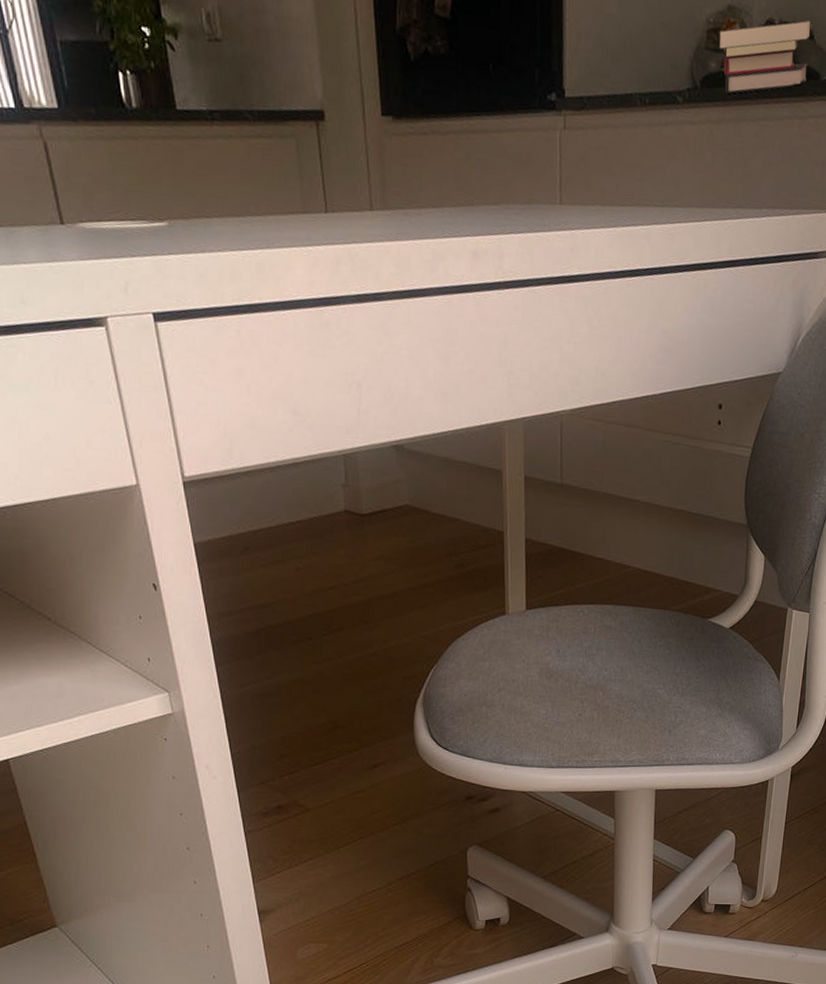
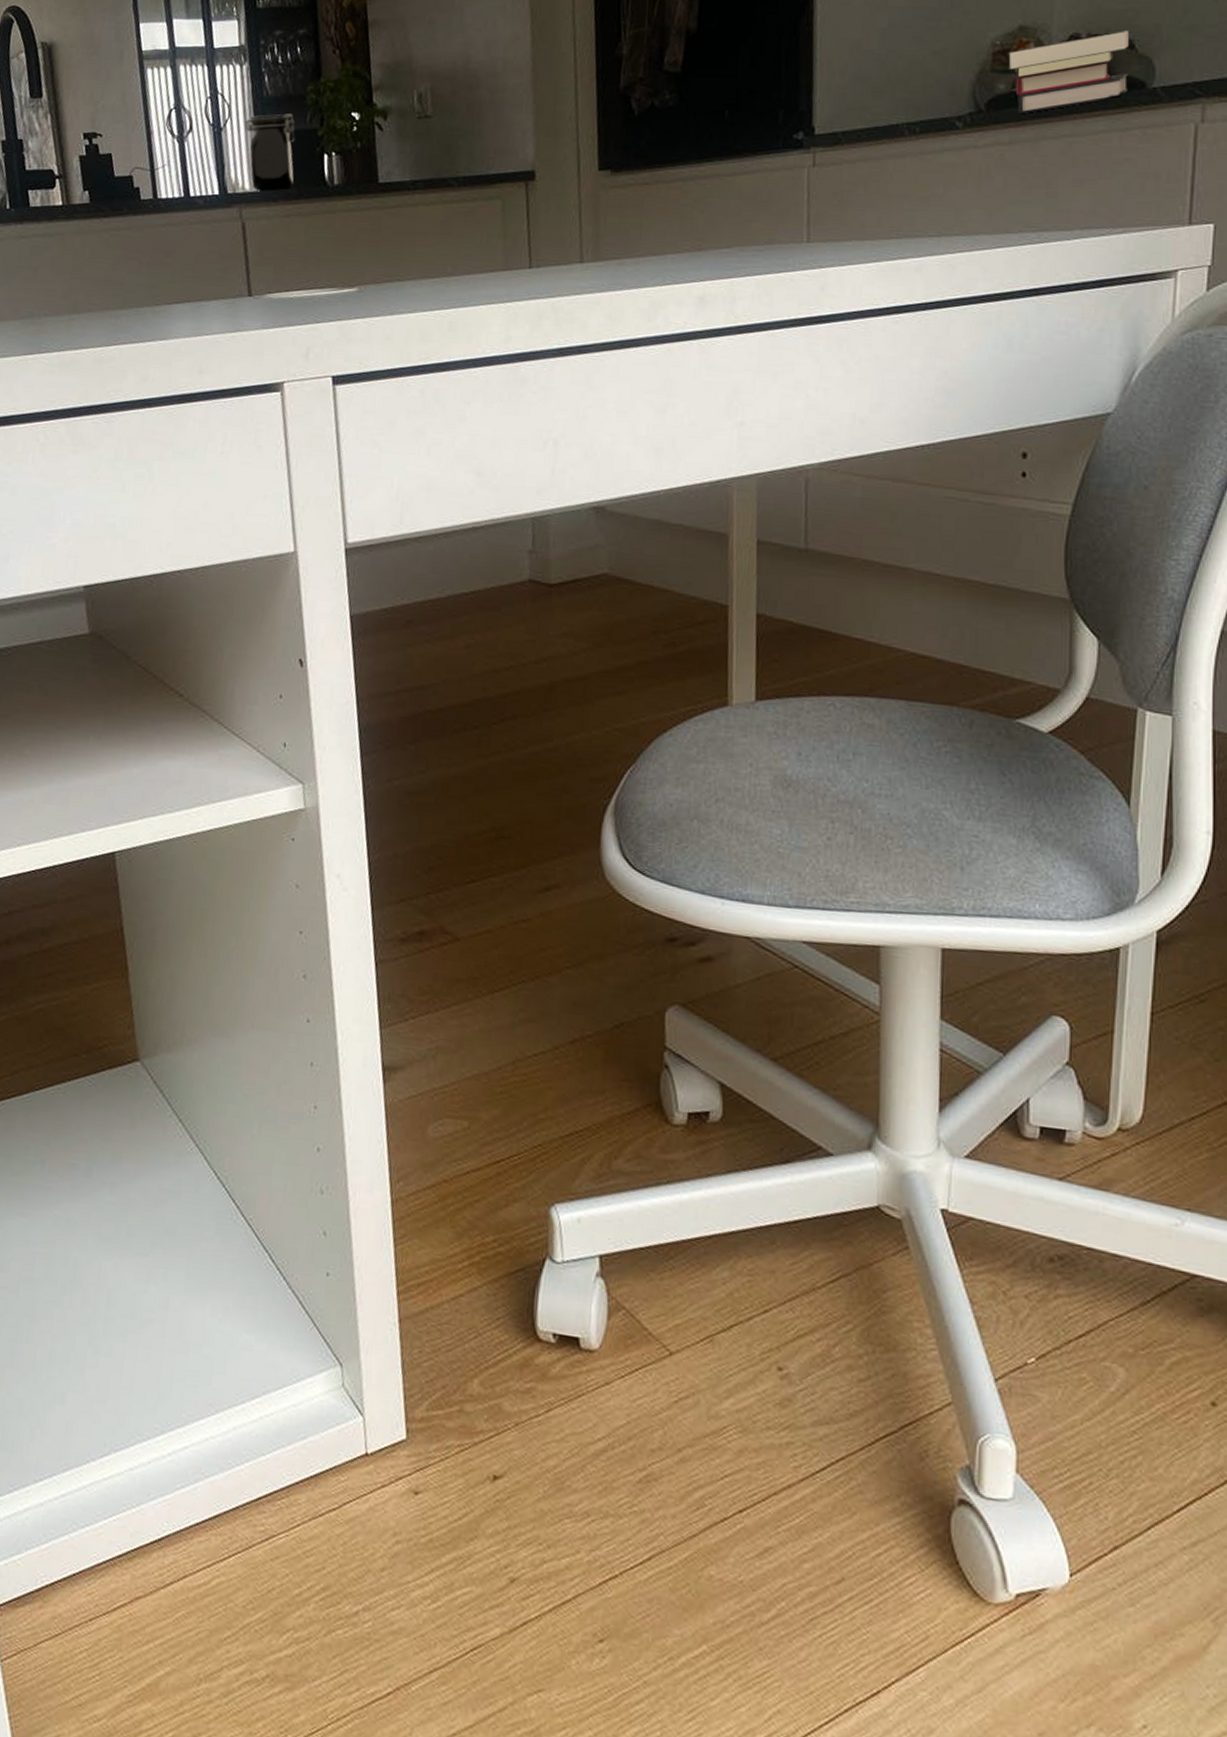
jar: none [32,19,91,109] -> present [245,113,296,191]

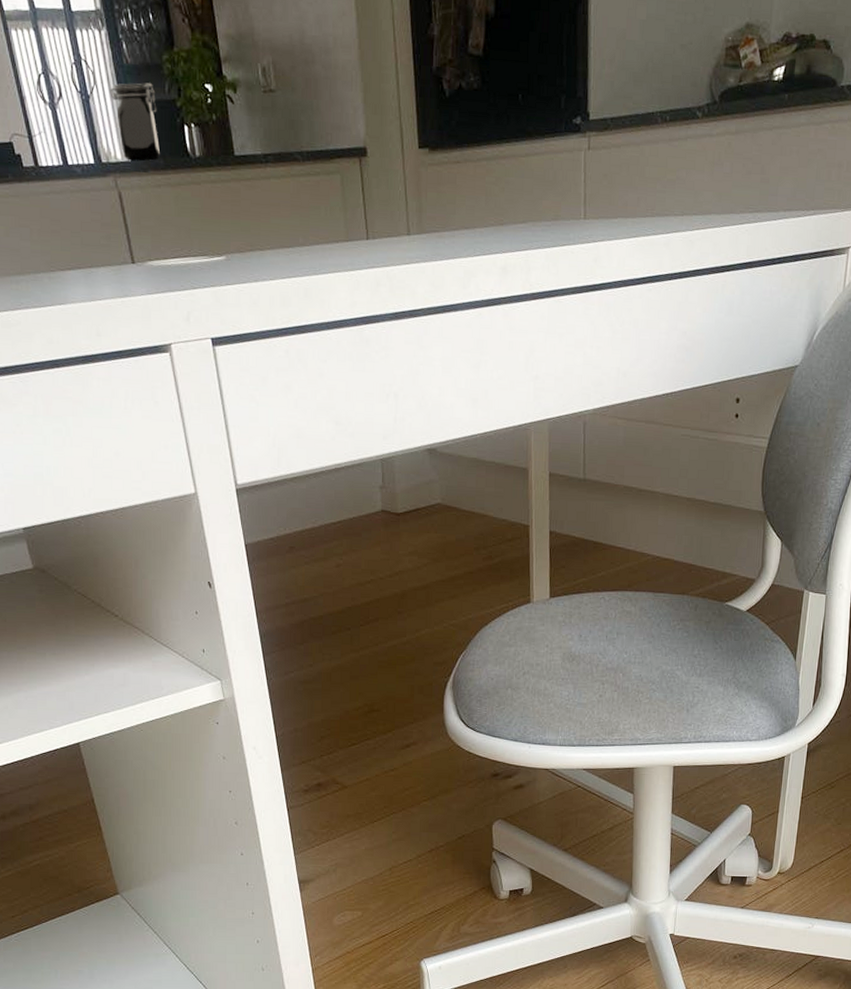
books: present [1007,29,1129,115] -> none [736,31,827,107]

